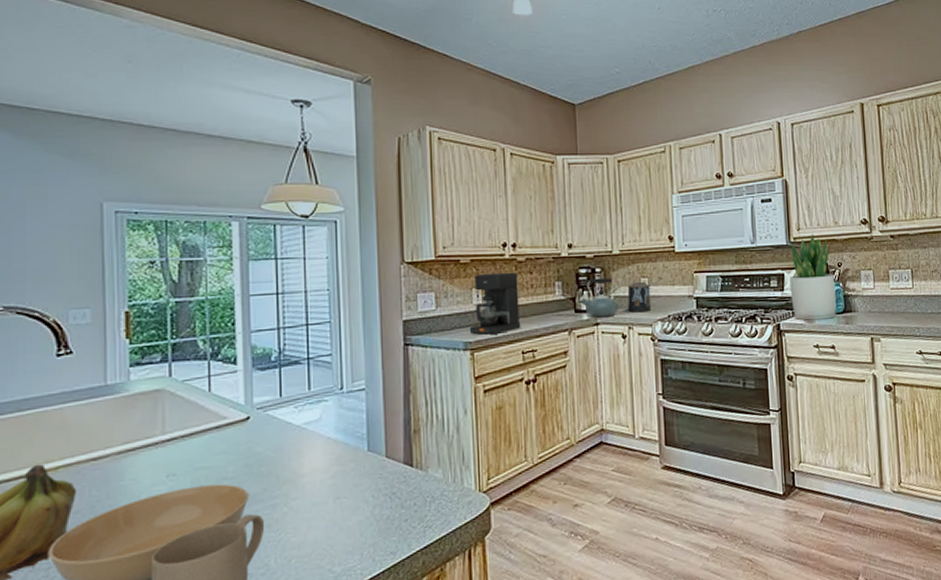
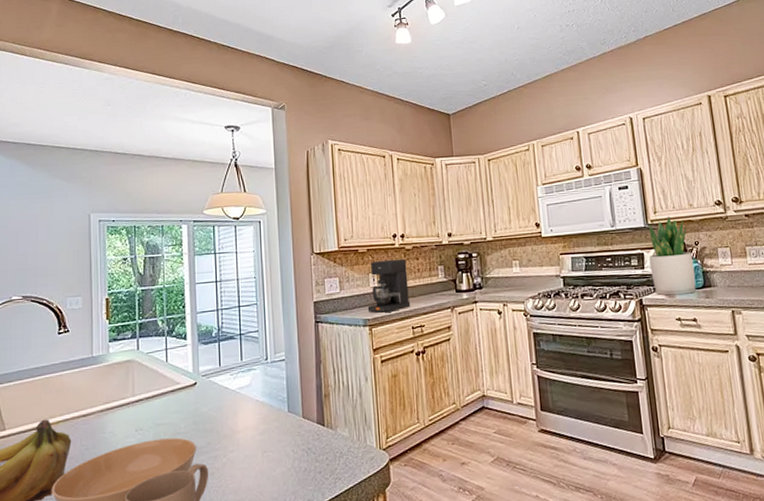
kettle: present [578,277,619,318] -> none [458,261,494,297]
canister: present [623,281,652,313] -> none [498,264,523,292]

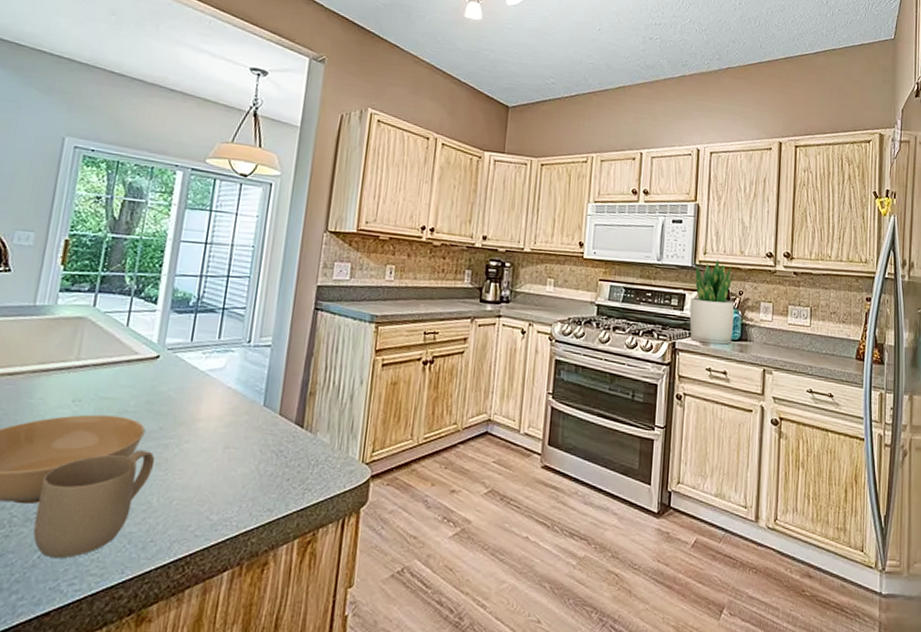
coffee maker: present [367,258,411,313] -> none [377,252,432,312]

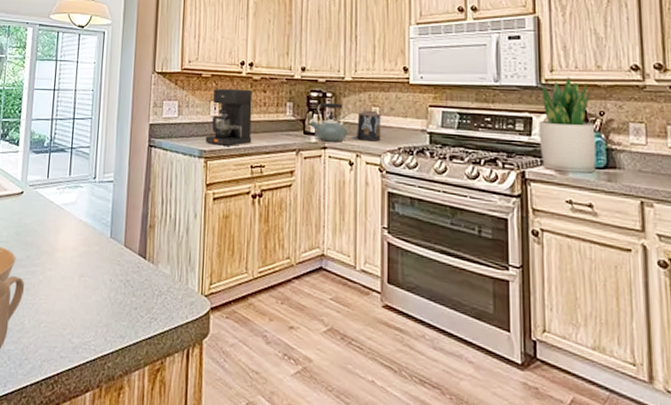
coffee maker: none [377,252,432,312] -> present [205,88,253,146]
kettle: none [485,271,522,311] -> present [308,102,347,142]
canister: none [525,281,556,312] -> present [351,110,382,142]

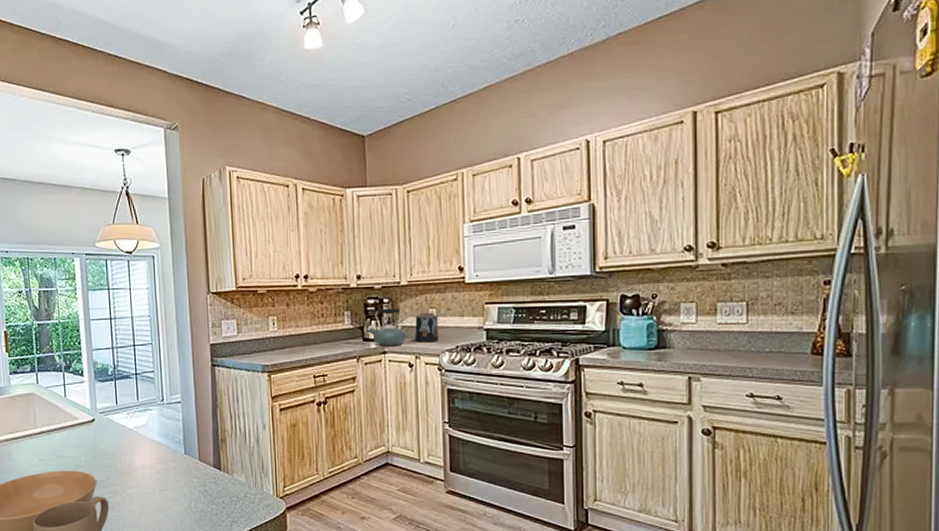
coffee maker: present [205,88,253,146] -> none [266,302,313,359]
planter: present [539,77,597,173] -> none [593,263,648,356]

